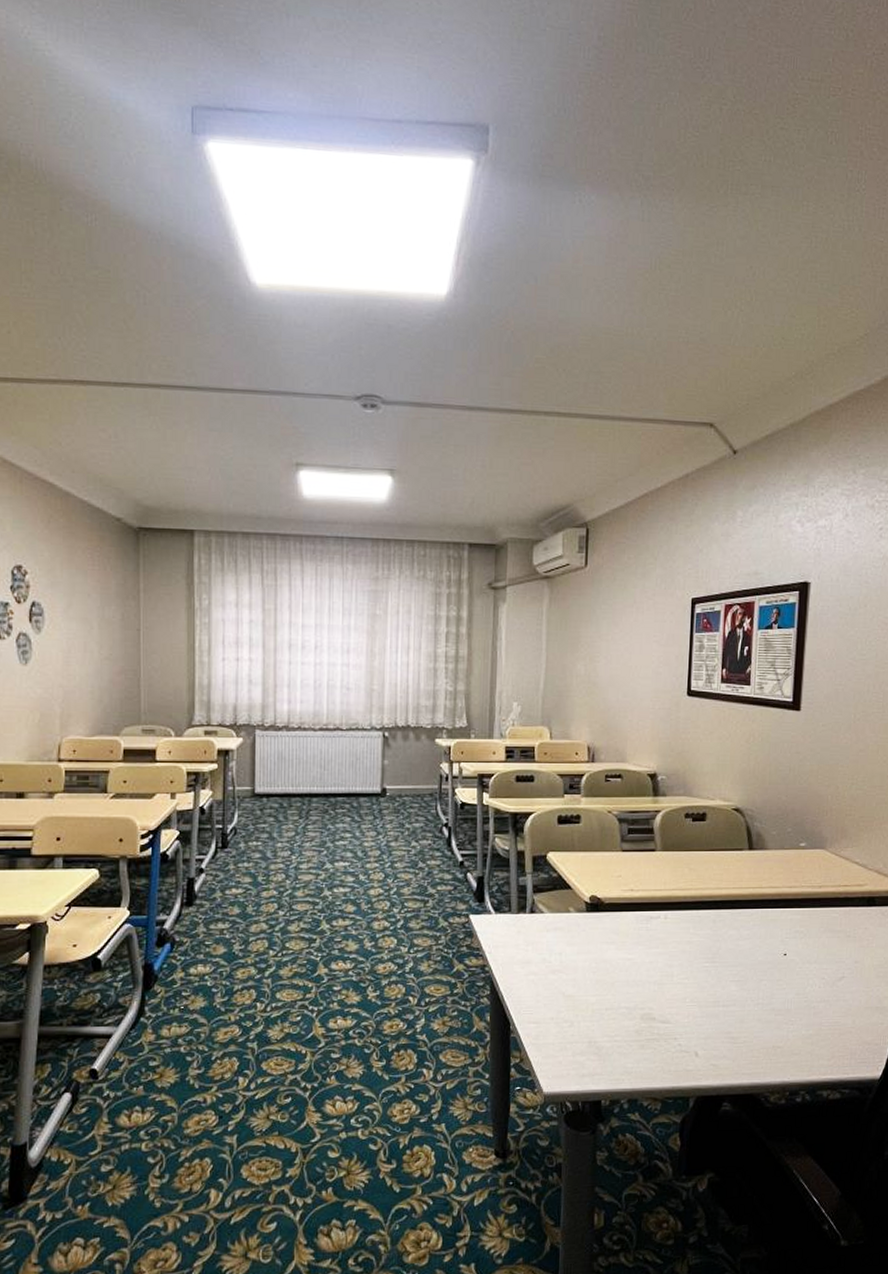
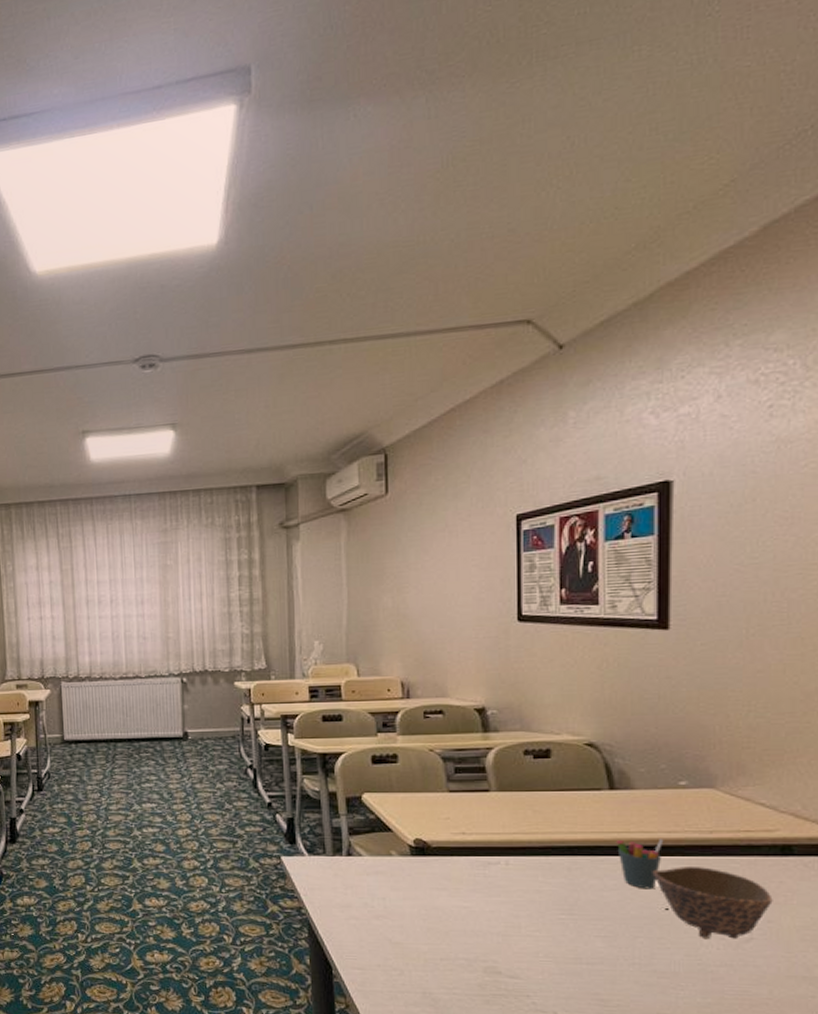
pen holder: none [751,893,787,938] -> present [615,839,664,890]
bowl: none [776,917,860,979] -> present [652,867,773,939]

